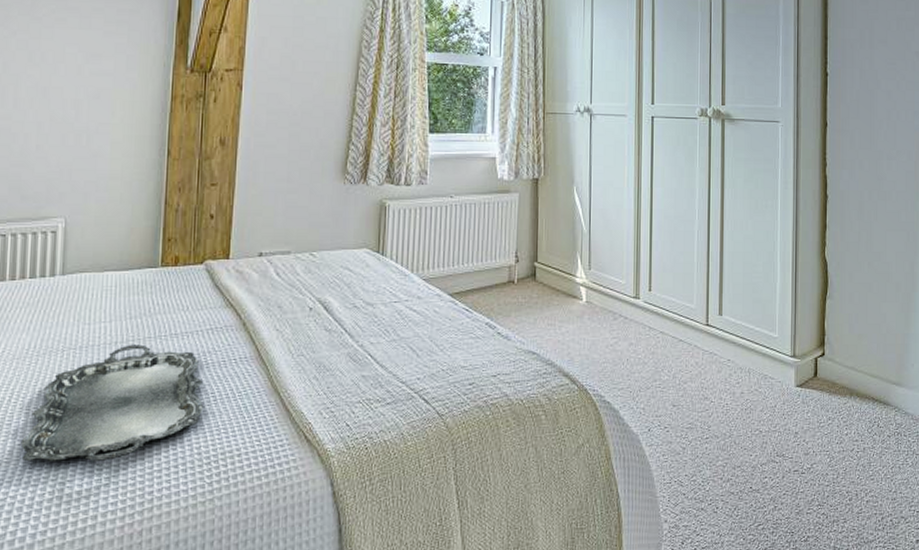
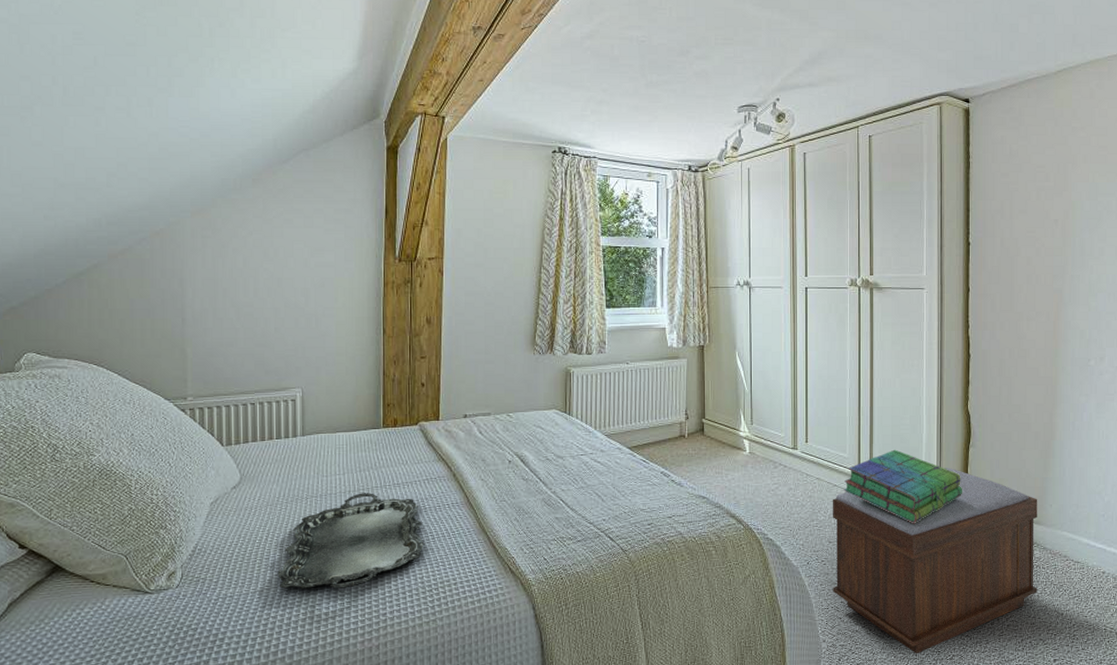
bench: none [676,322,899,536] -> present [833,468,1038,654]
stack of books: none [689,300,819,385] -> present [843,449,962,524]

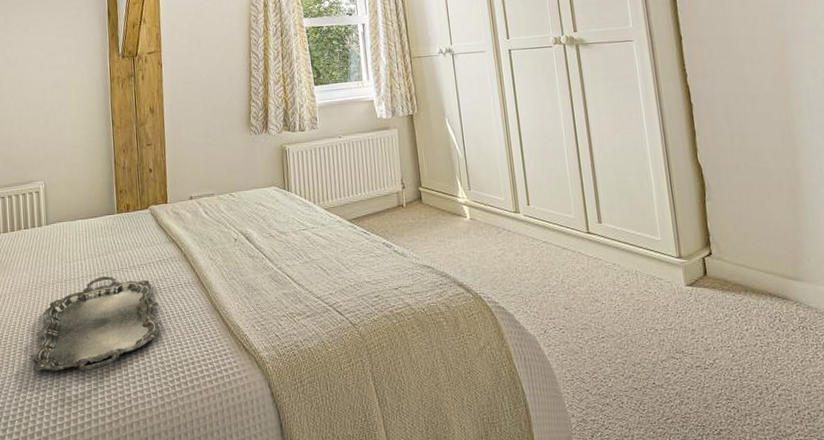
bench: present [833,468,1038,654] -> none [563,224,808,429]
stack of books: present [843,449,962,524] -> none [573,207,705,286]

